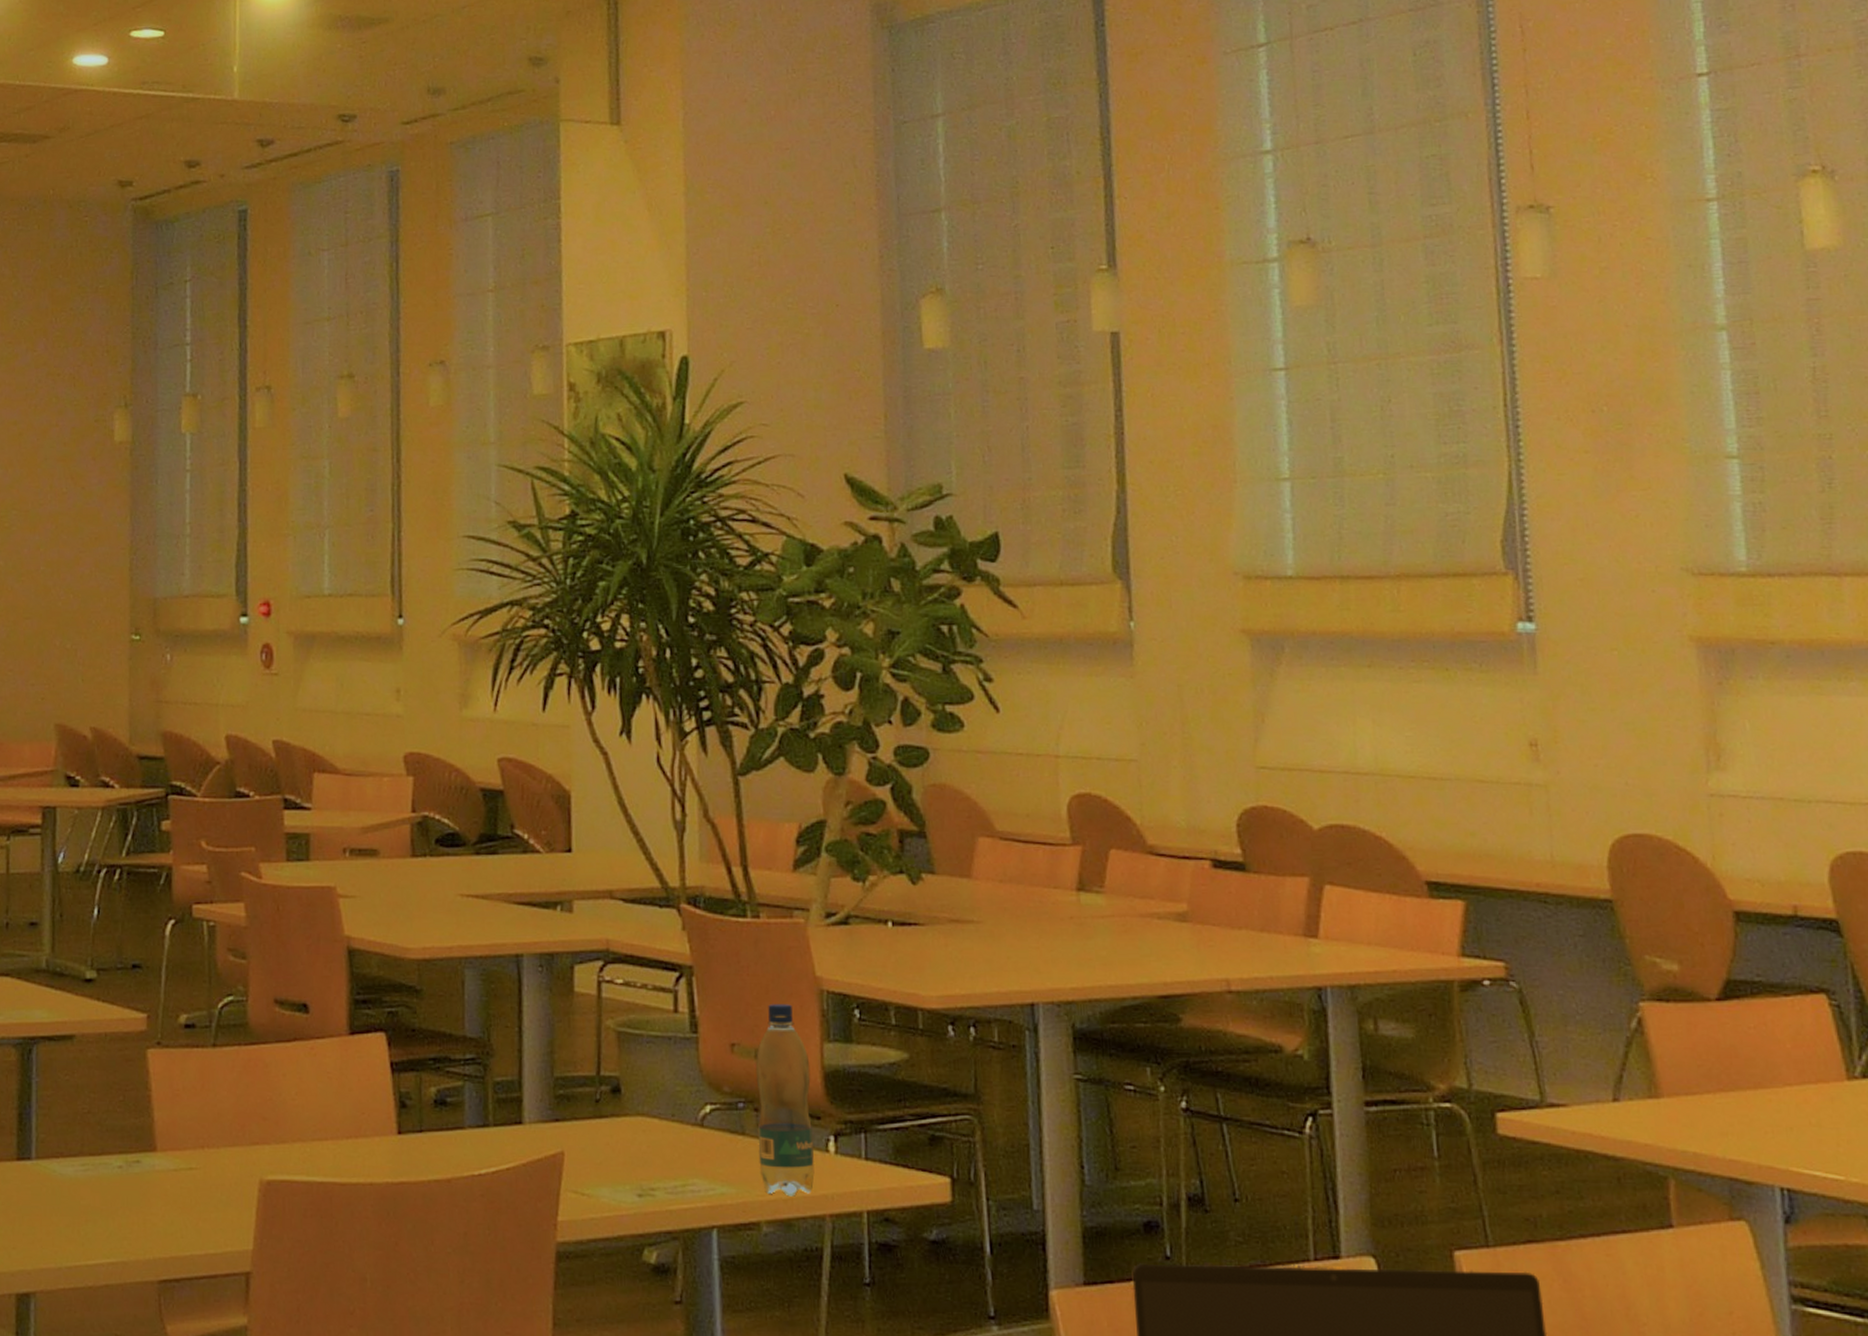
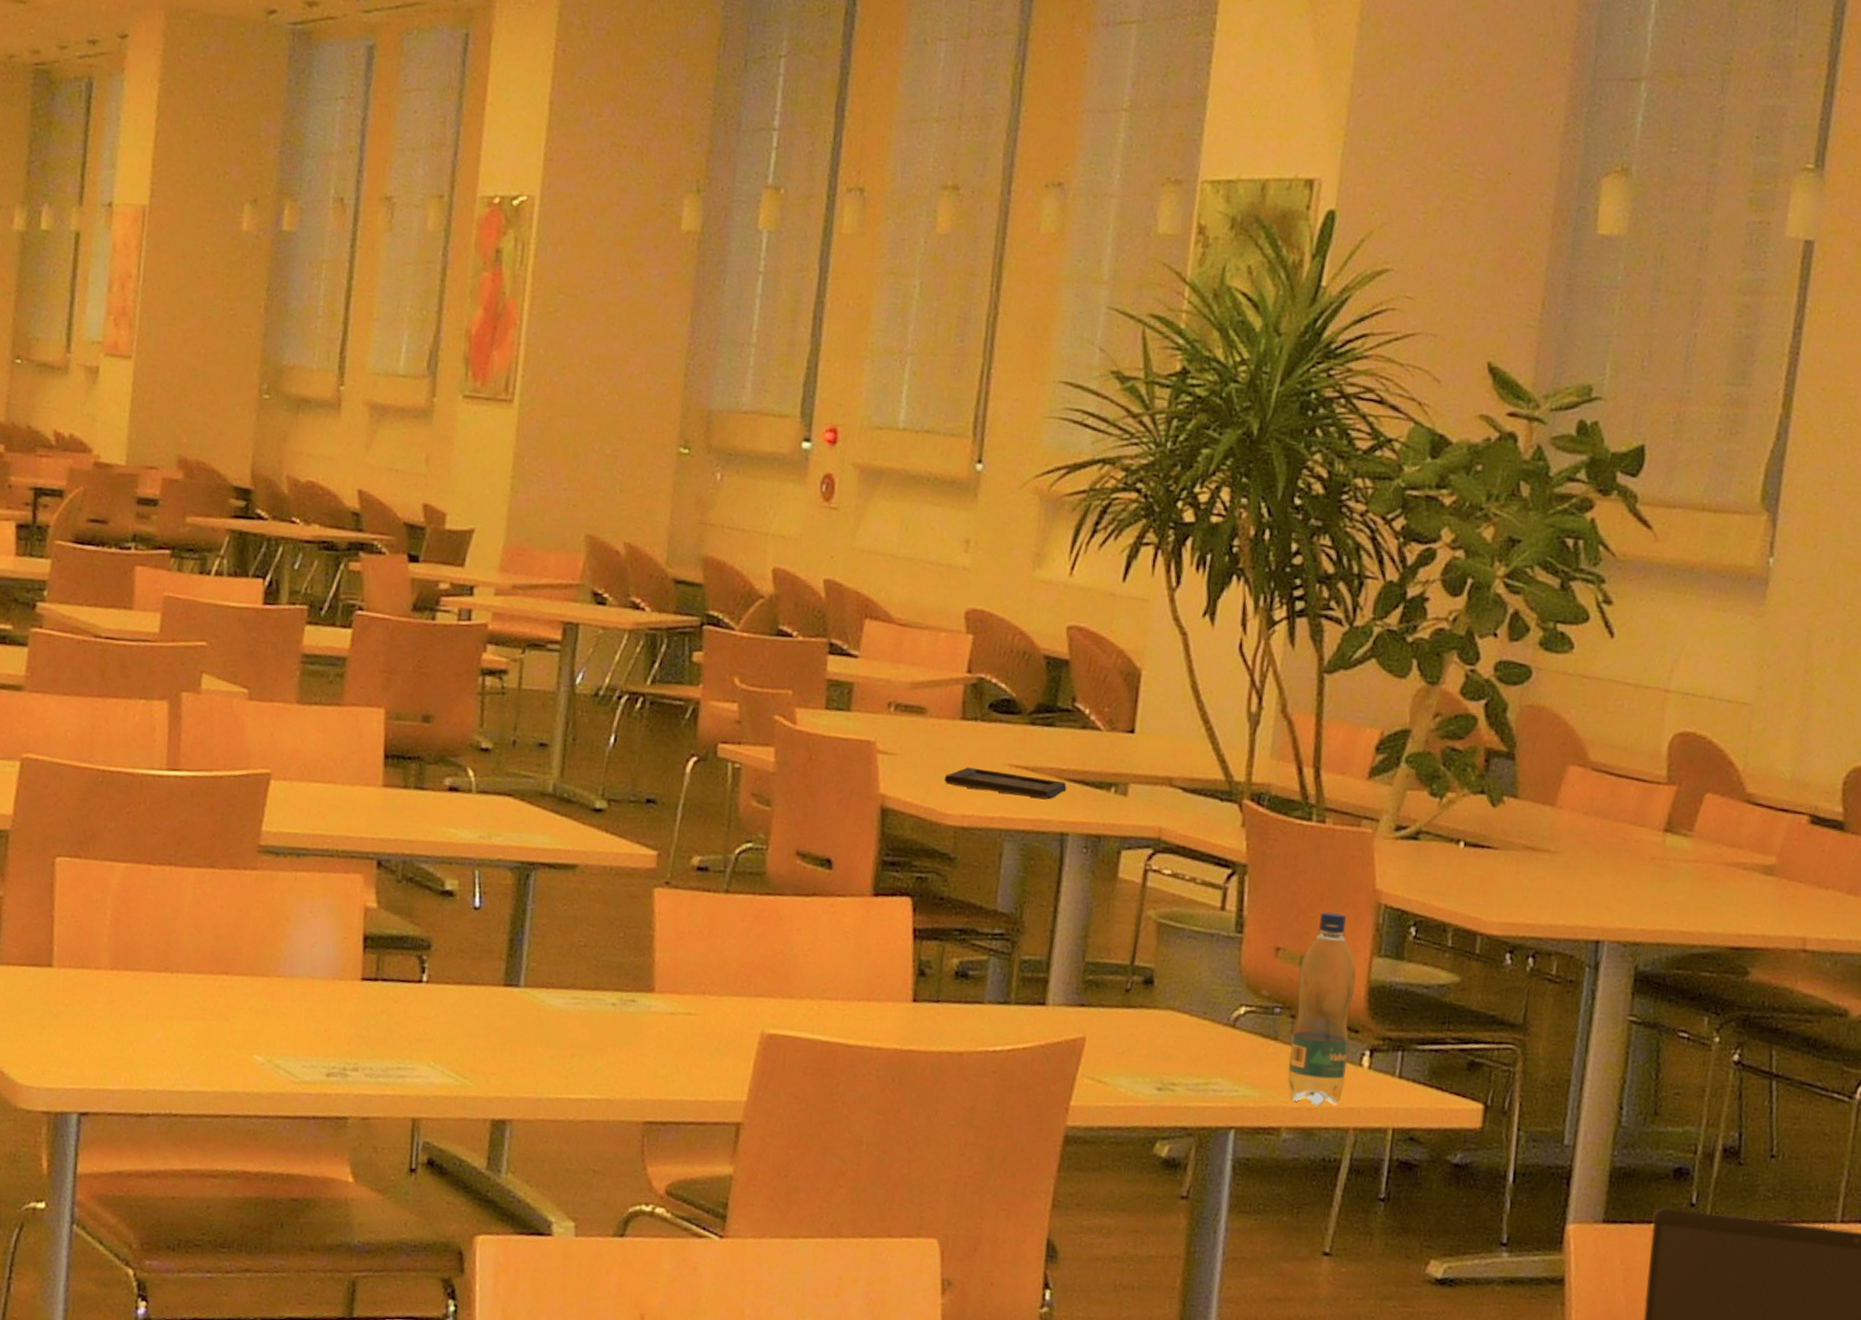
tray: none [402,901,516,924] -> present [944,767,1067,800]

